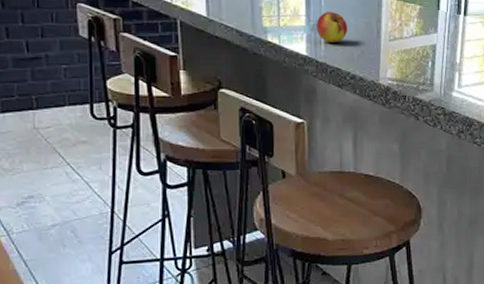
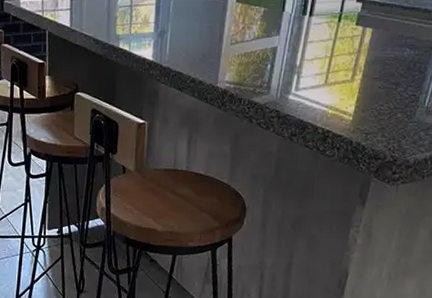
apple: present [316,12,348,43] -> none [163,18,193,49]

